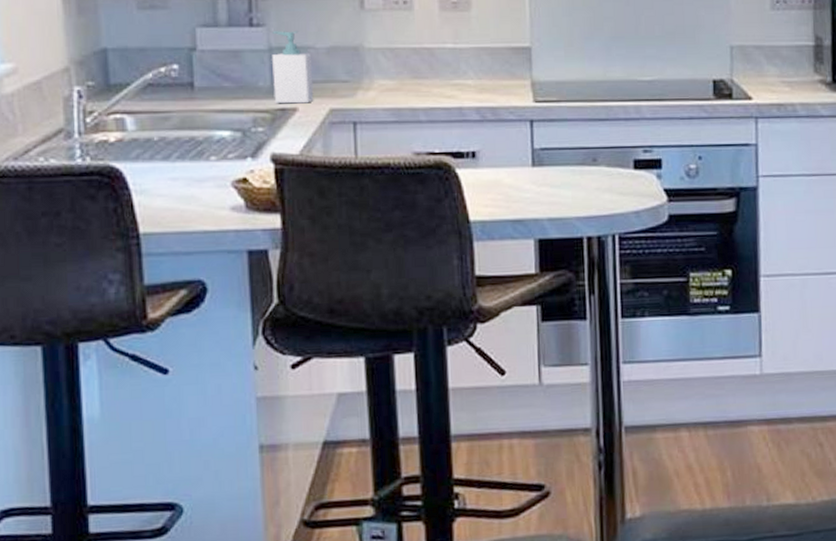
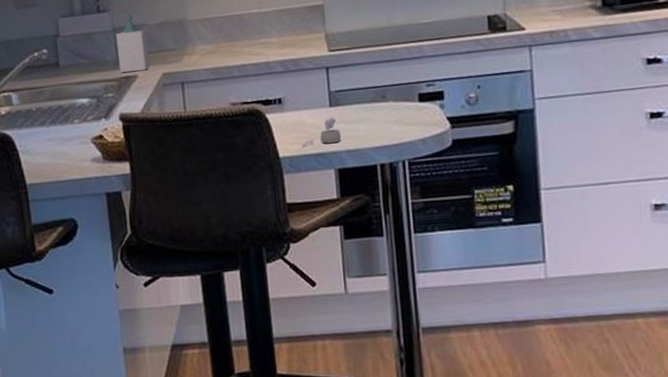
cup: none [496,178,544,214] -> present [301,116,342,149]

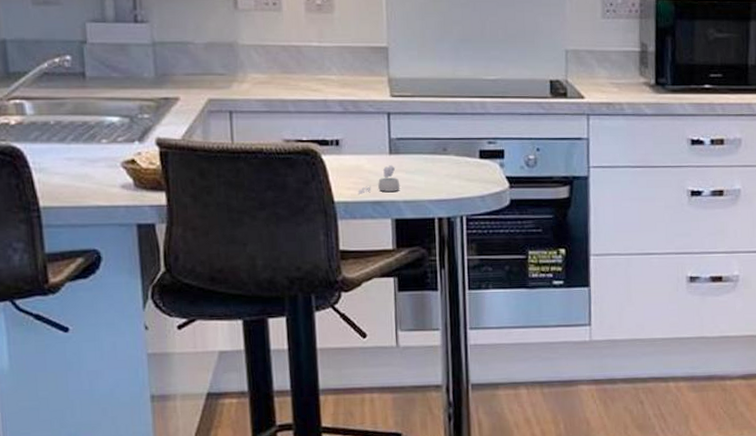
soap bottle: present [115,12,150,73] -> none [155,27,194,94]

